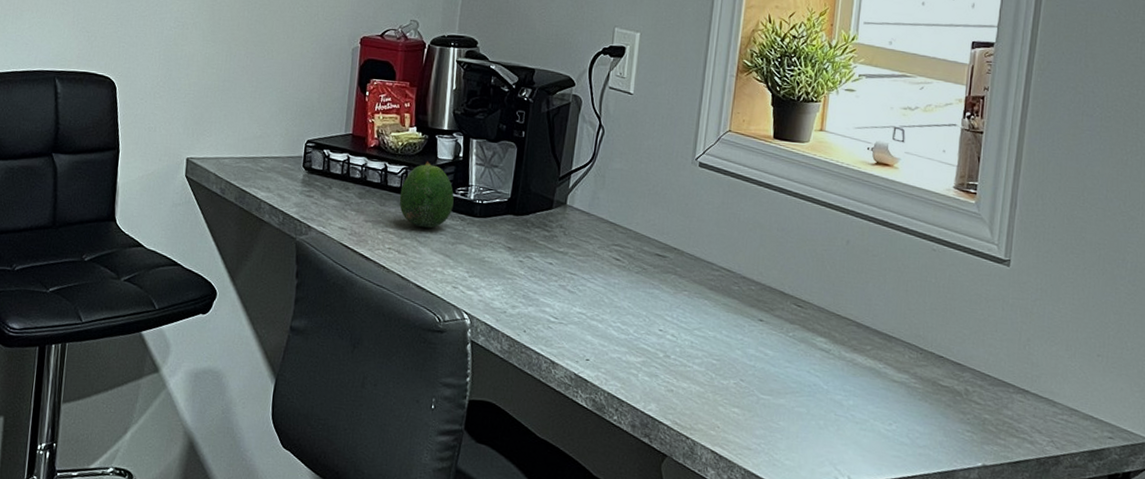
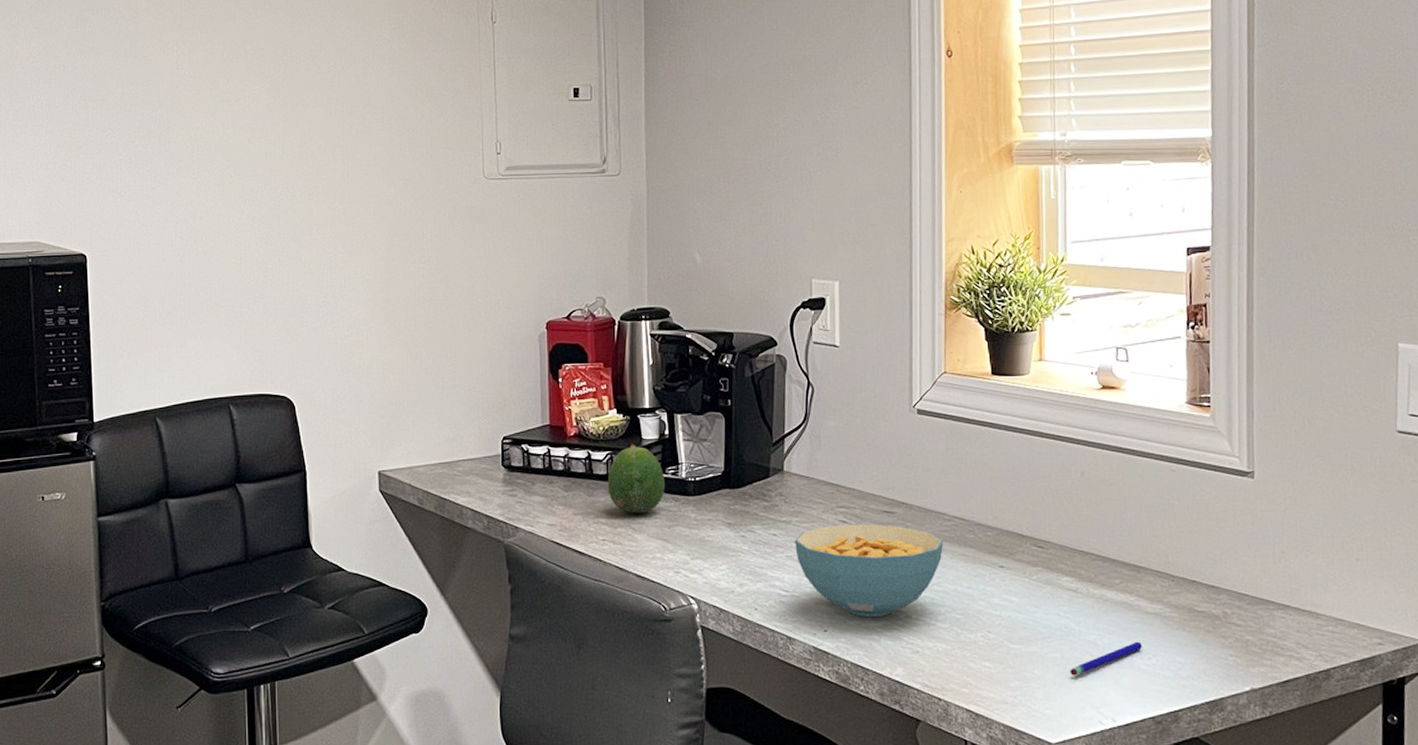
cereal bowl: none [568,261,710,353] -> present [795,524,944,618]
pen: none [813,406,886,432] -> present [1070,641,1143,676]

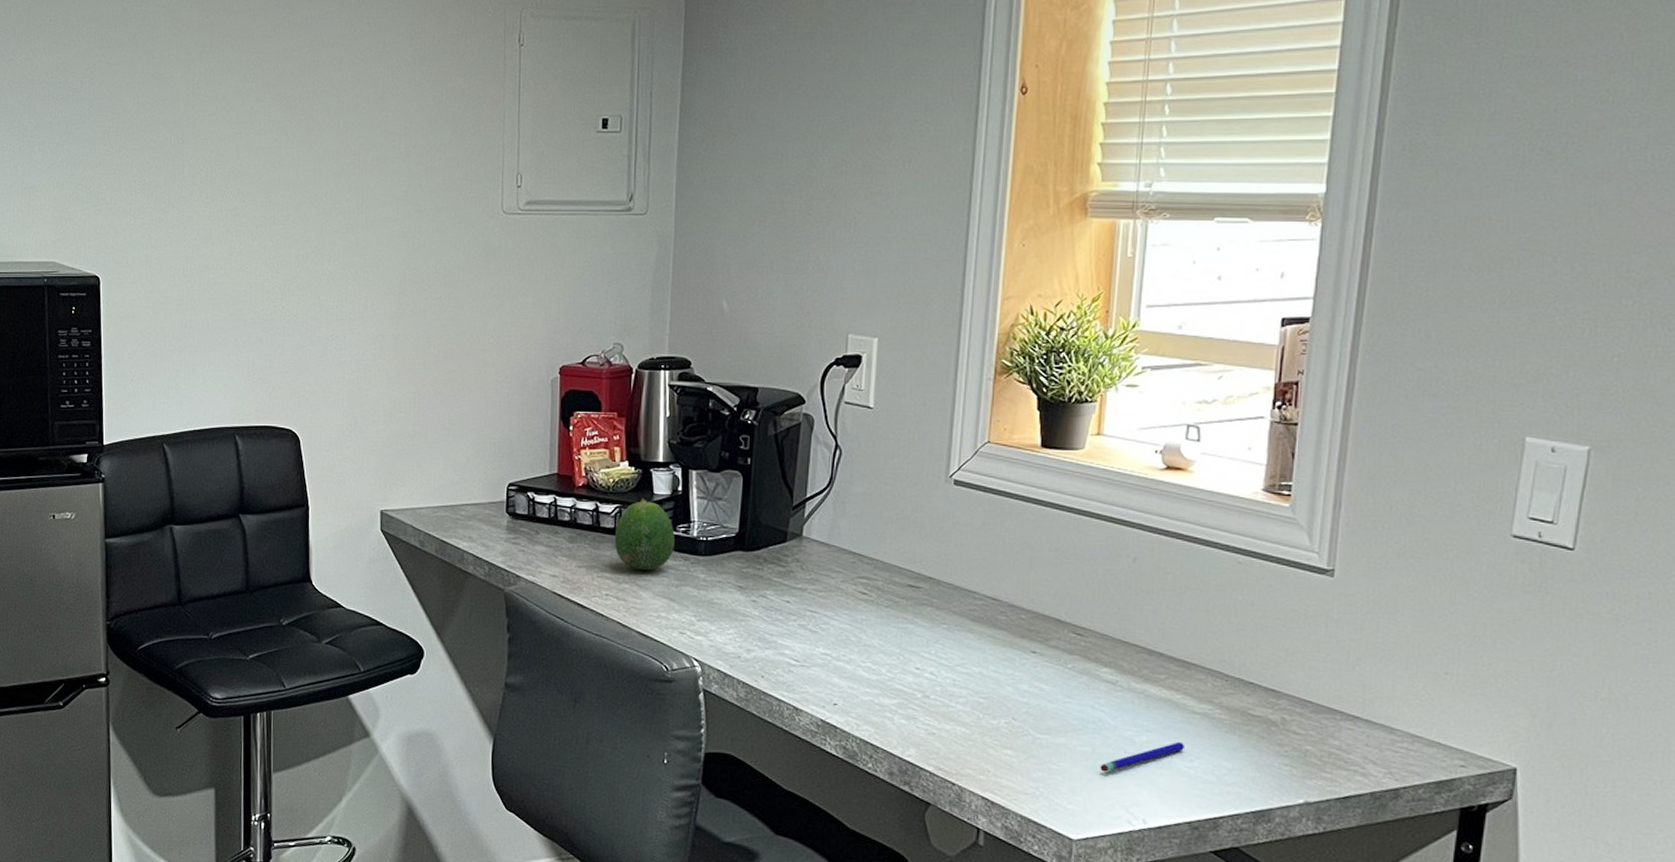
cereal bowl: present [795,524,944,618] -> none [809,596,972,695]

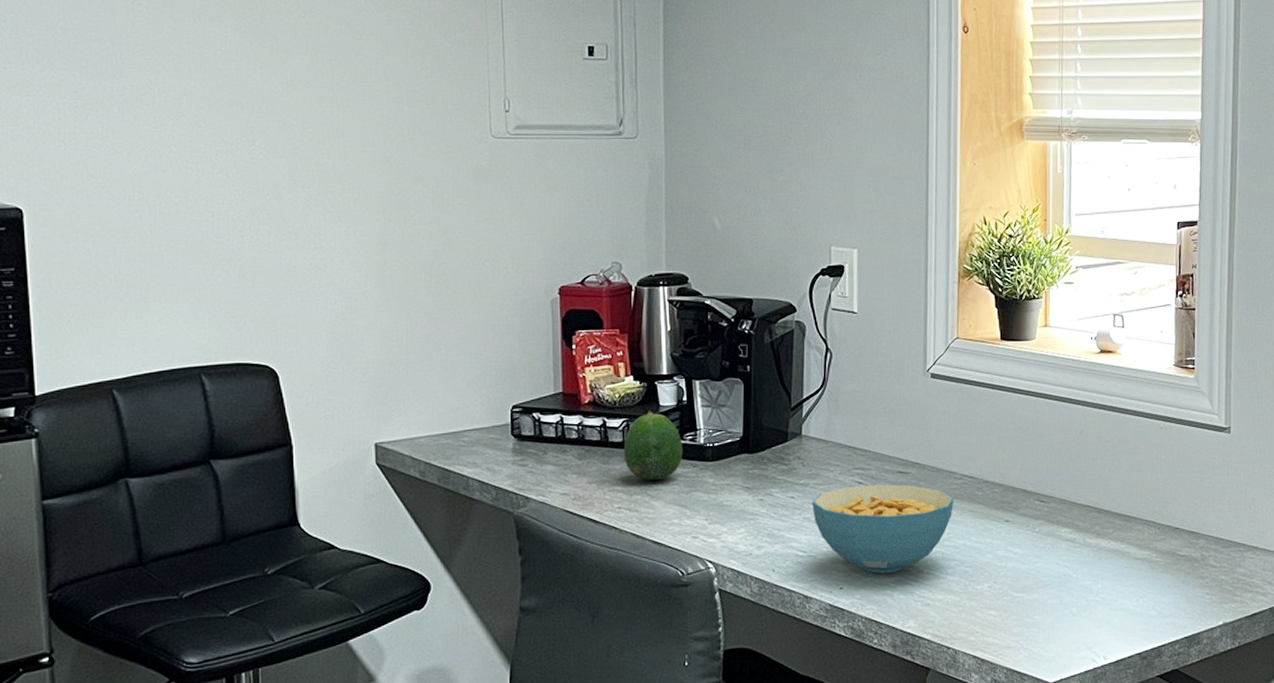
cereal bowl: none [809,596,972,695] -> present [812,484,954,574]
pen: present [1100,741,1186,772] -> none [1067,585,1132,620]

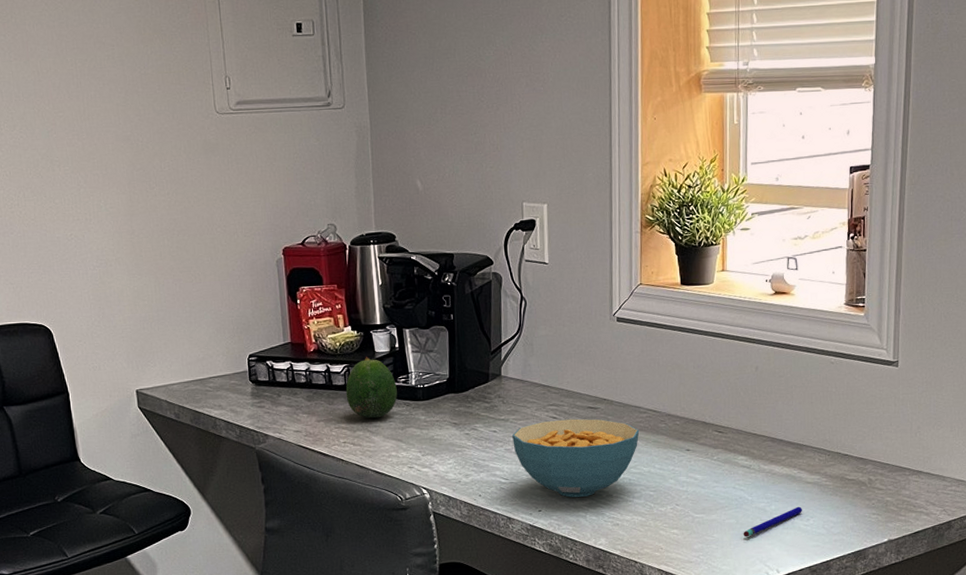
pen: none [1067,585,1132,620] -> present [743,506,803,537]

